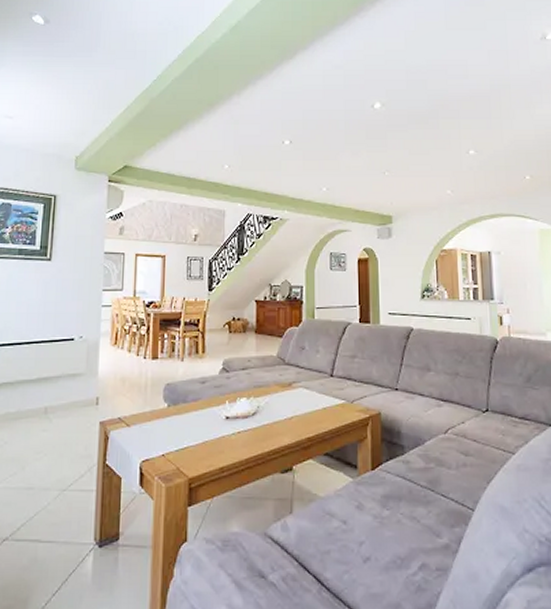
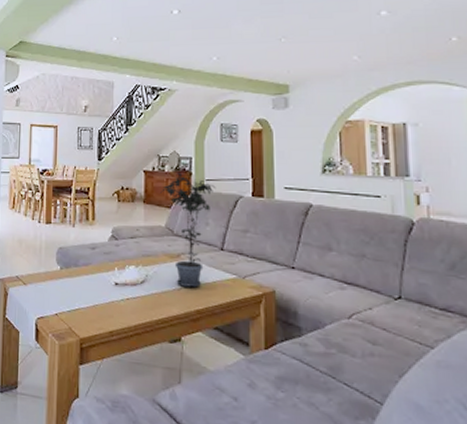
potted plant: none [272,302,326,415] -> present [160,173,216,288]

